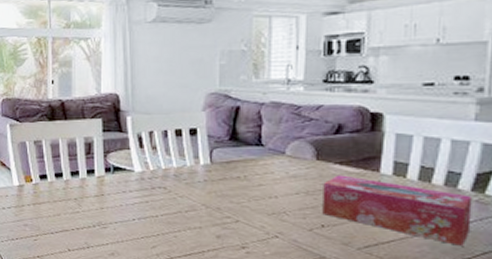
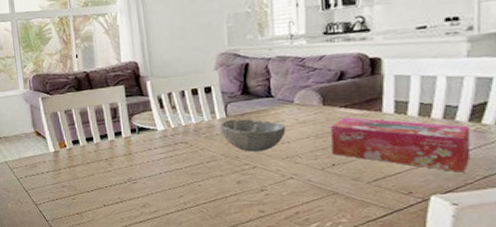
bowl: none [203,167,274,205] -> present [220,119,286,152]

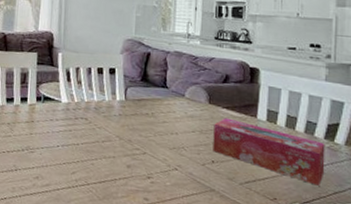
bowl: present [220,119,286,152] -> none [119,103,176,139]

